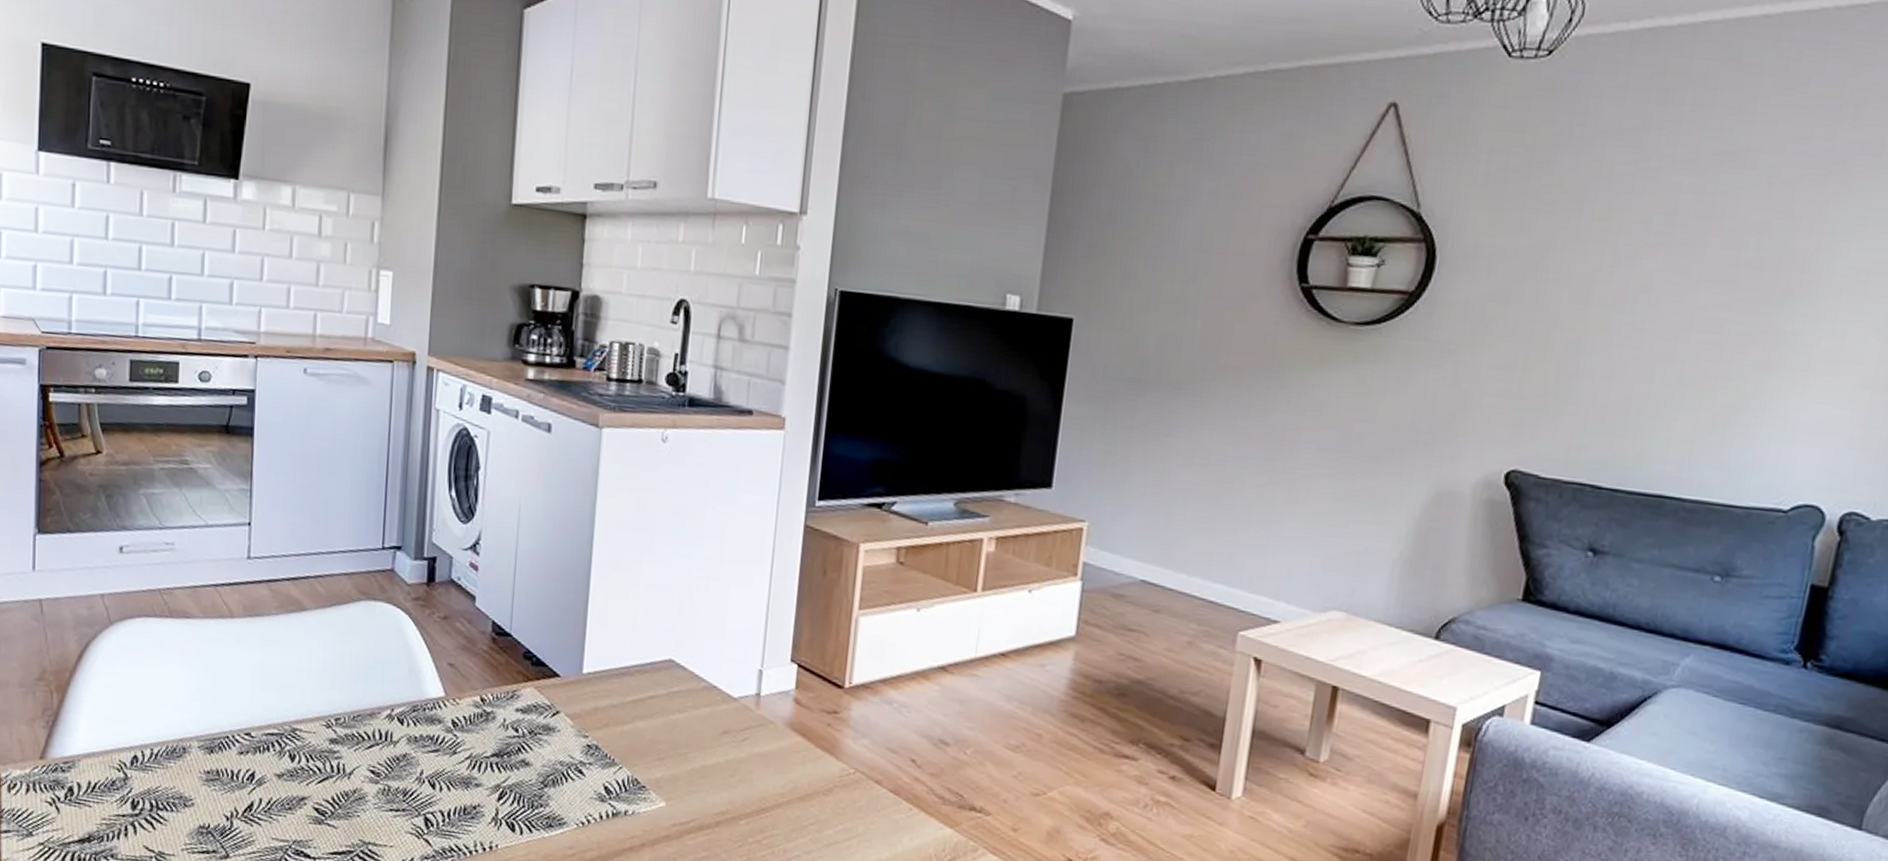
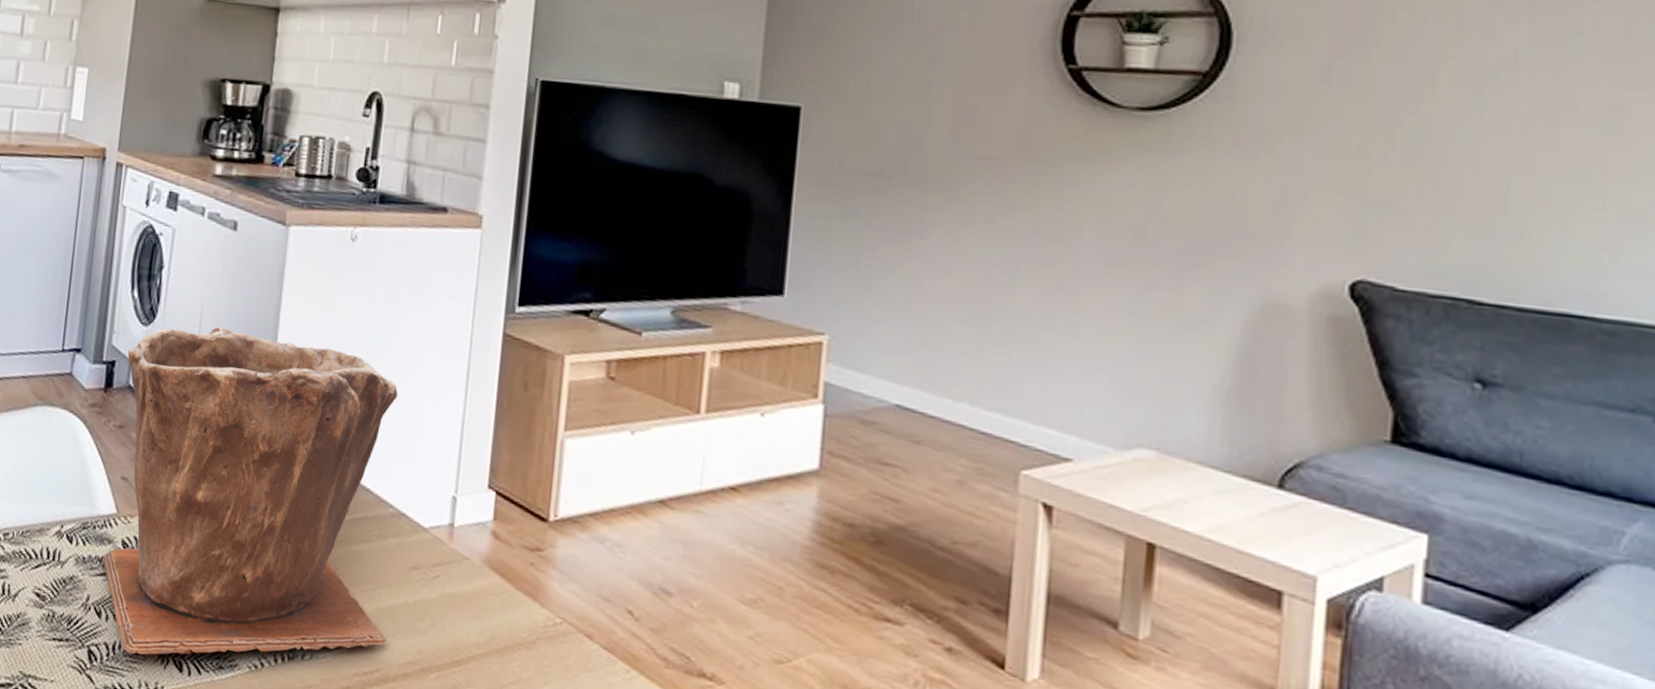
plant pot: none [434,523,709,820] -> present [102,326,398,656]

